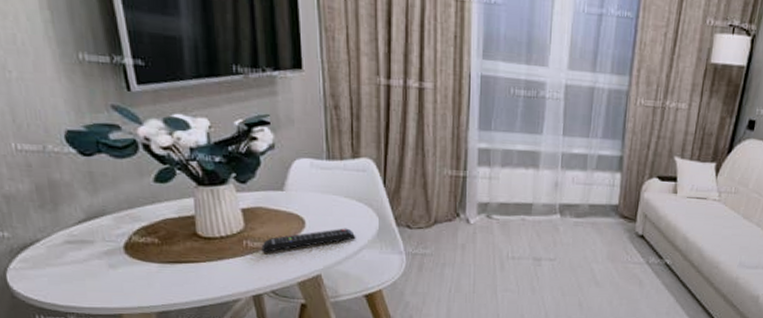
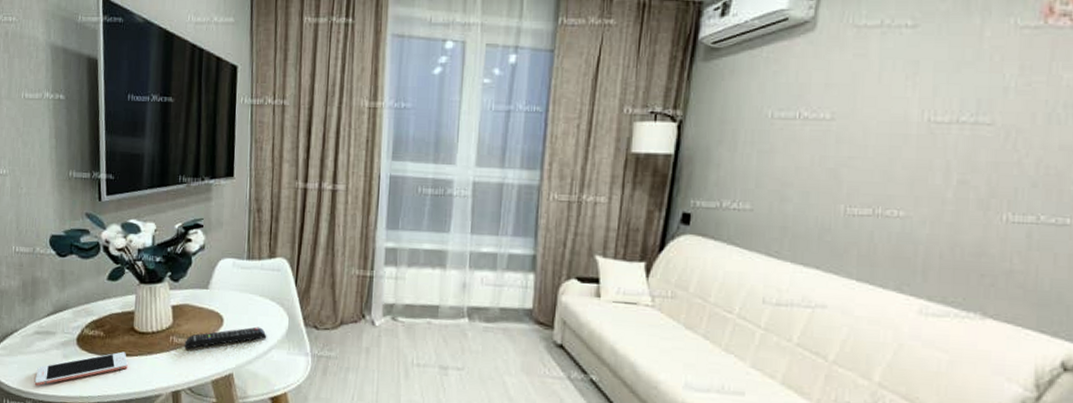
cell phone: none [74,258,195,300] -> present [34,351,128,386]

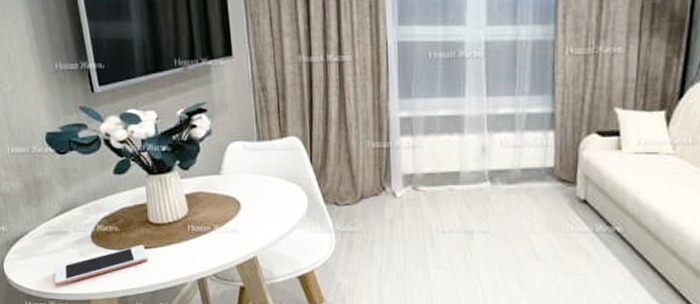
remote control: present [184,326,267,349] -> none [203,208,287,236]

